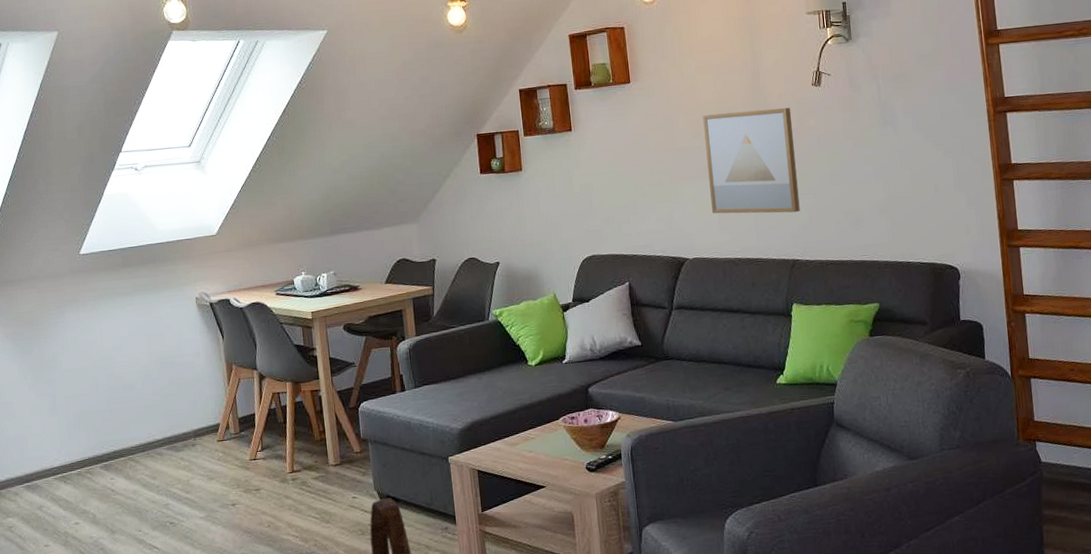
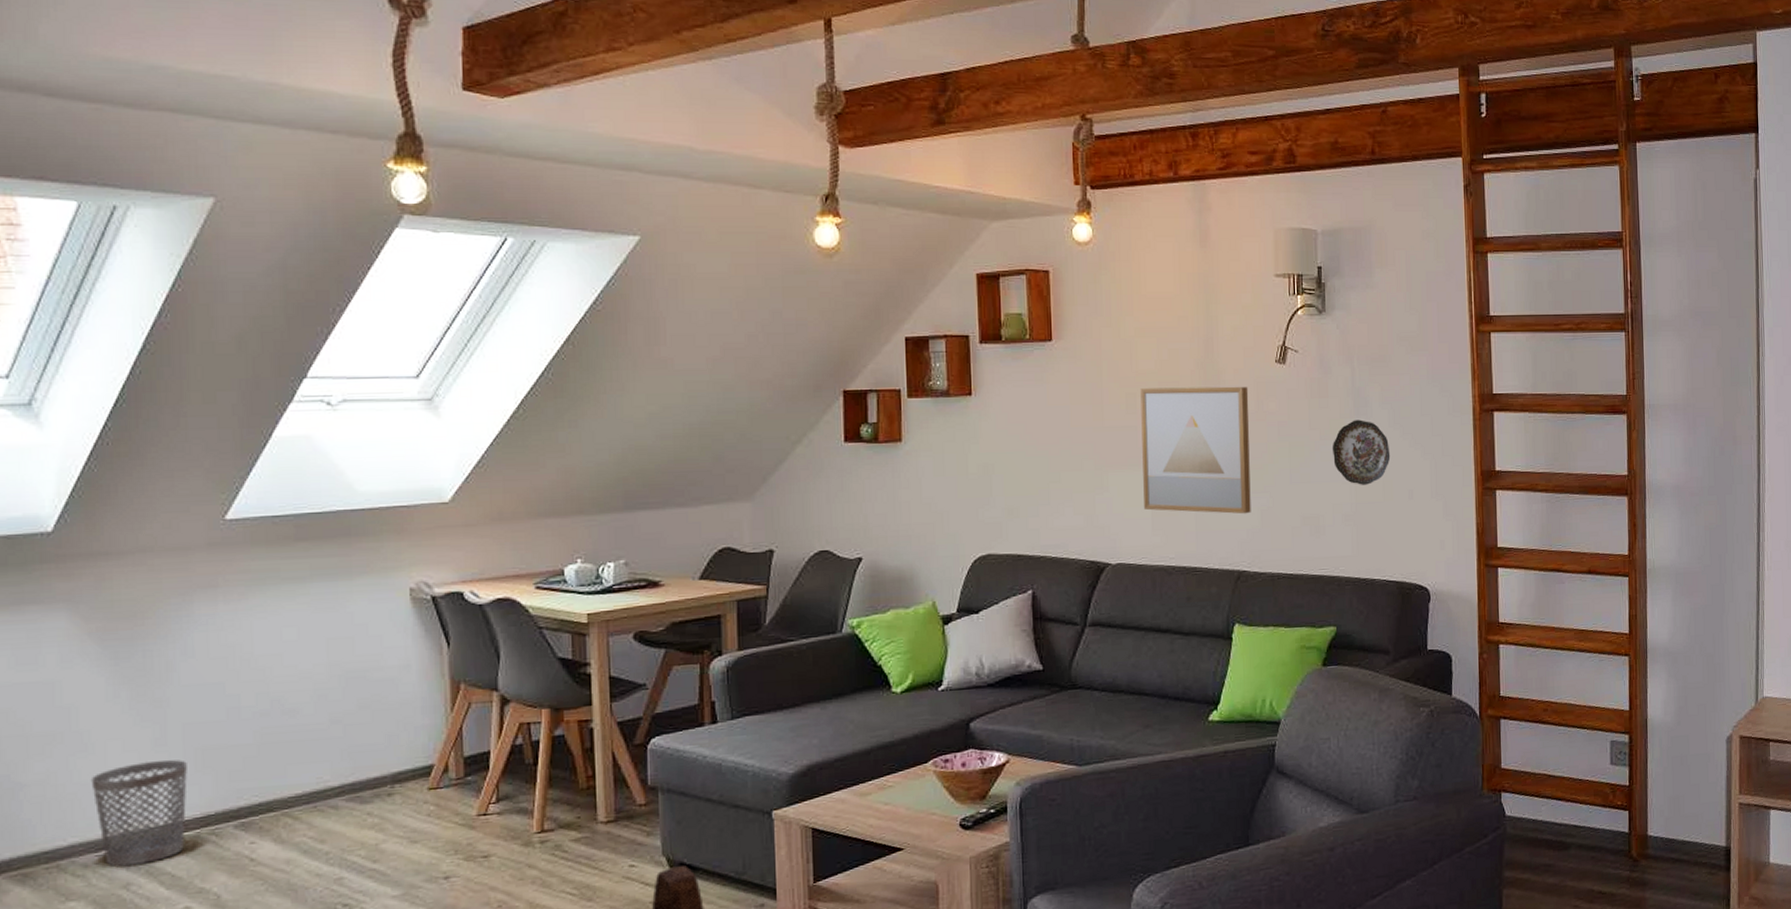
wastebasket: none [14,421,72,495] -> present [90,760,187,868]
decorative plate: none [865,128,917,183] -> present [1332,419,1391,485]

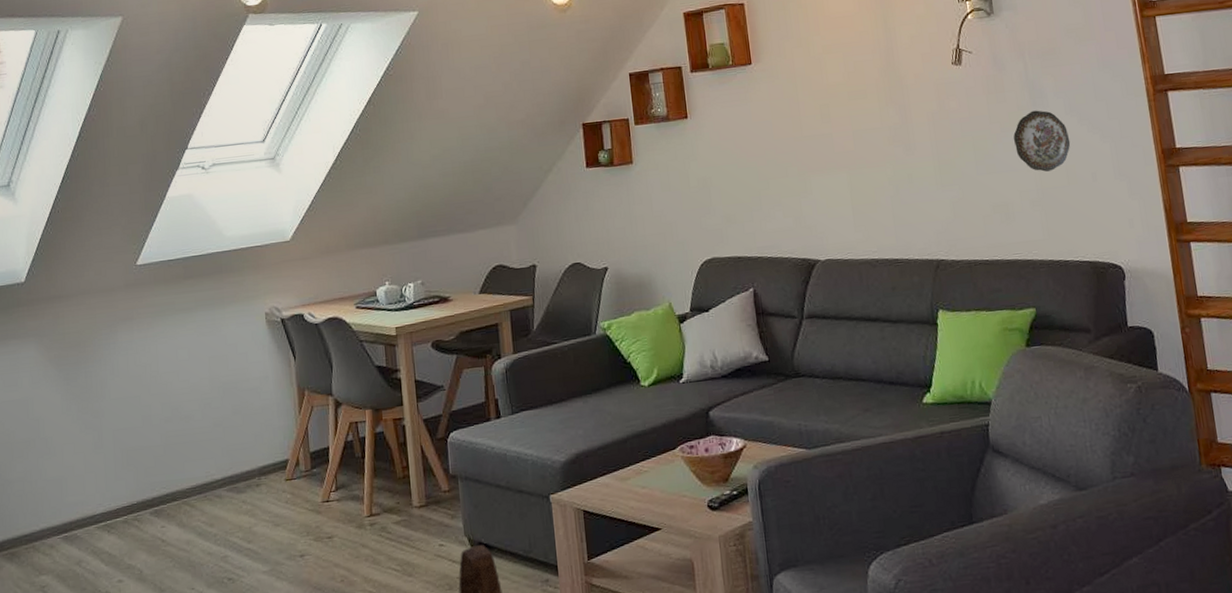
wastebasket: present [90,760,187,868] -> none [53,459,117,548]
wall art: present [1140,386,1251,514] -> none [832,89,944,209]

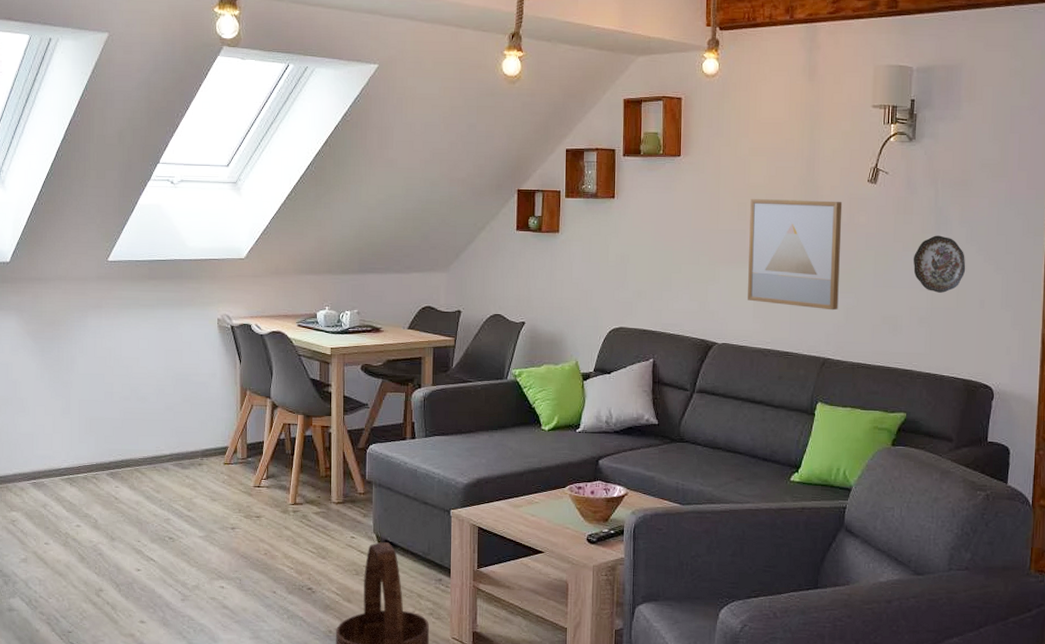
wall art: none [832,89,944,209] -> present [748,199,843,311]

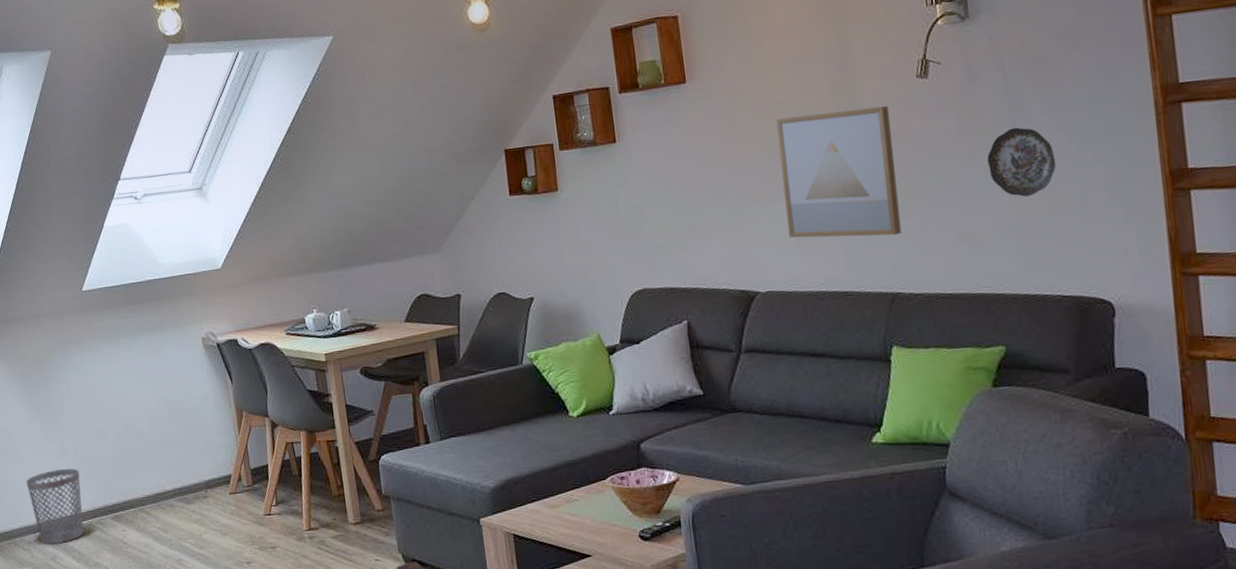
wastebasket: none [26,424,81,493] -> present [26,468,84,545]

